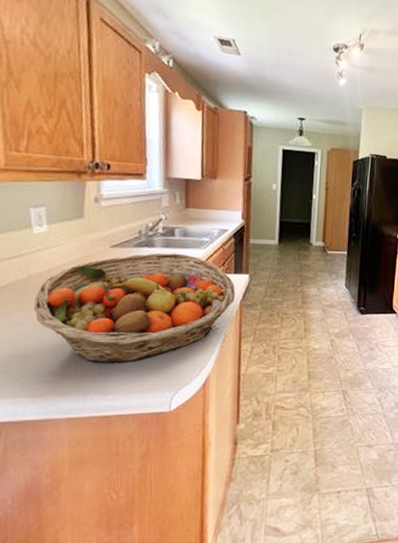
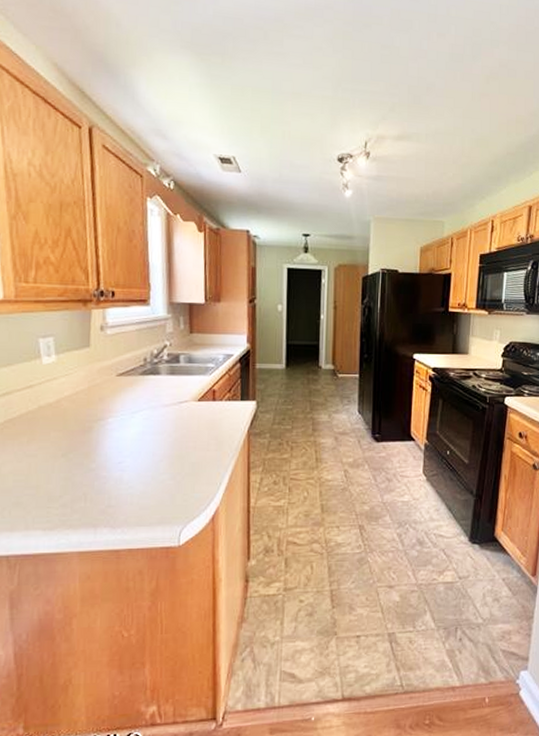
fruit basket: present [34,252,236,364] -> none [44,380,243,496]

